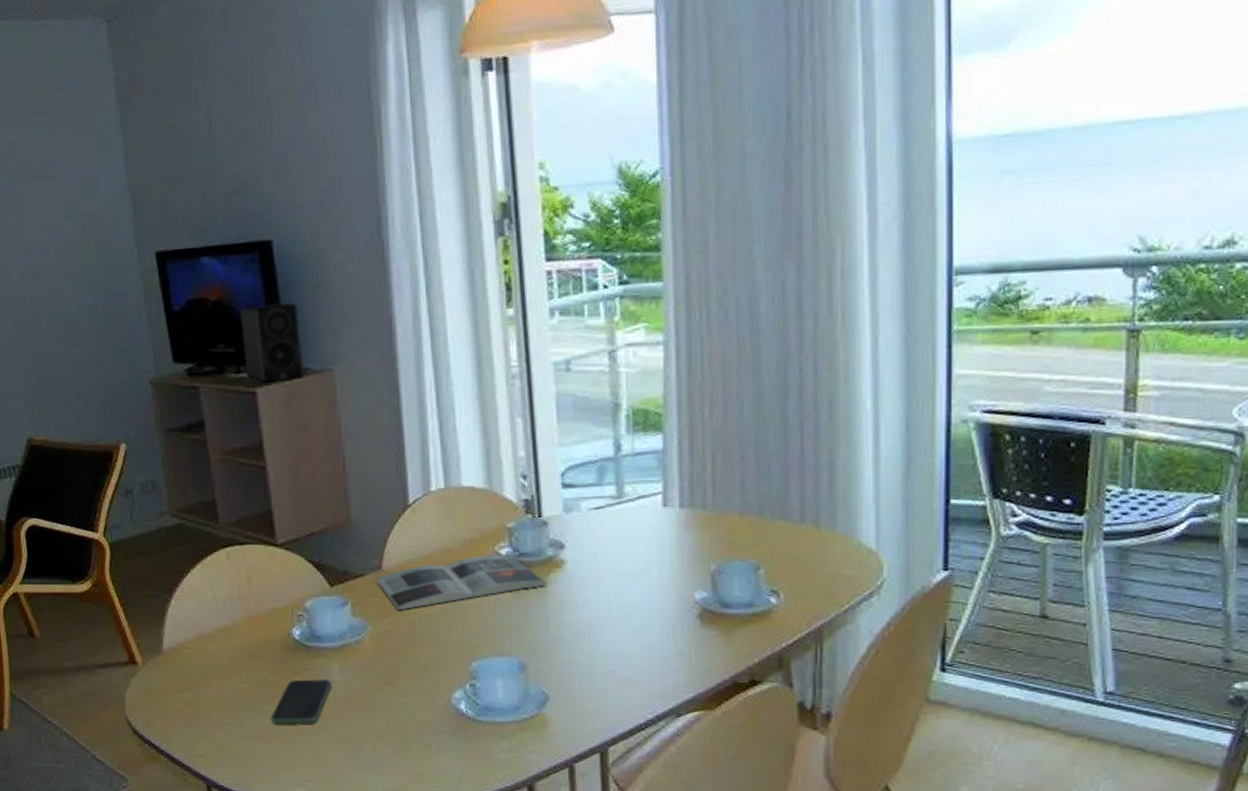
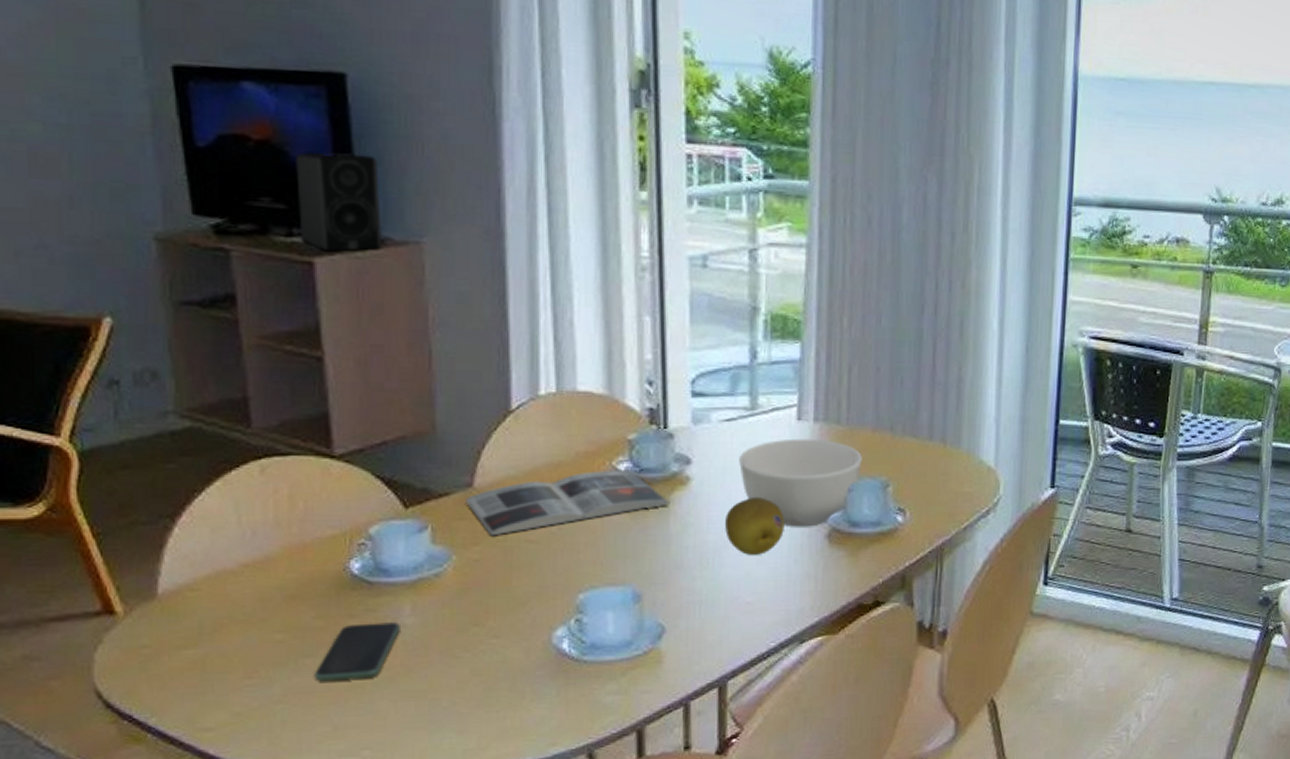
fruit: none [599,579,656,632] -> present [725,498,785,555]
bowl: none [609,523,731,607] -> present [739,438,862,527]

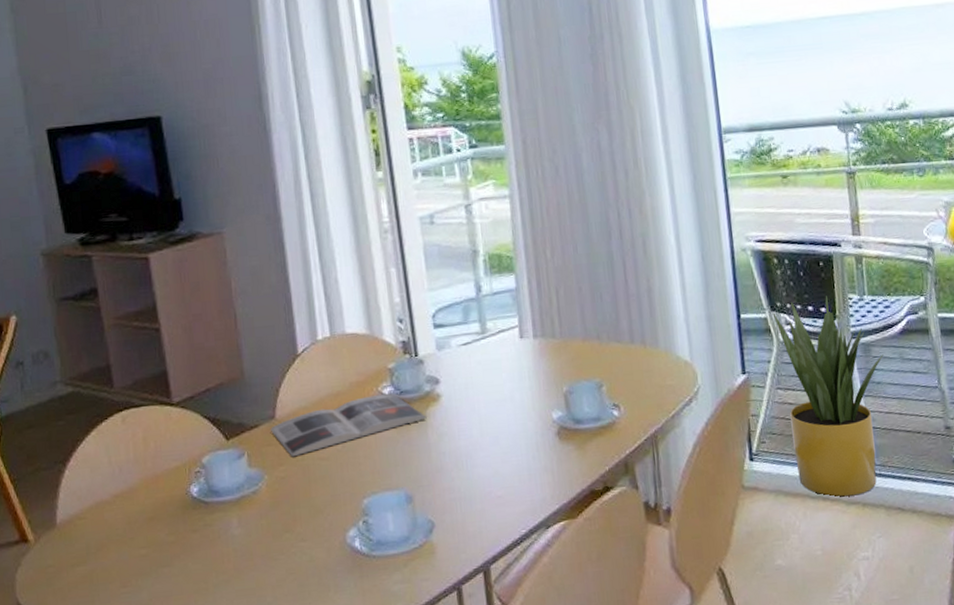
speaker: present [296,152,382,252] -> none [131,173,195,248]
smartphone: present [314,622,400,682] -> none [170,533,231,587]
fruit: present [725,498,785,555] -> none [472,406,521,456]
bowl: present [739,438,862,527] -> none [477,352,578,428]
planter: none [1093,409,1207,632] -> present [772,296,884,497]

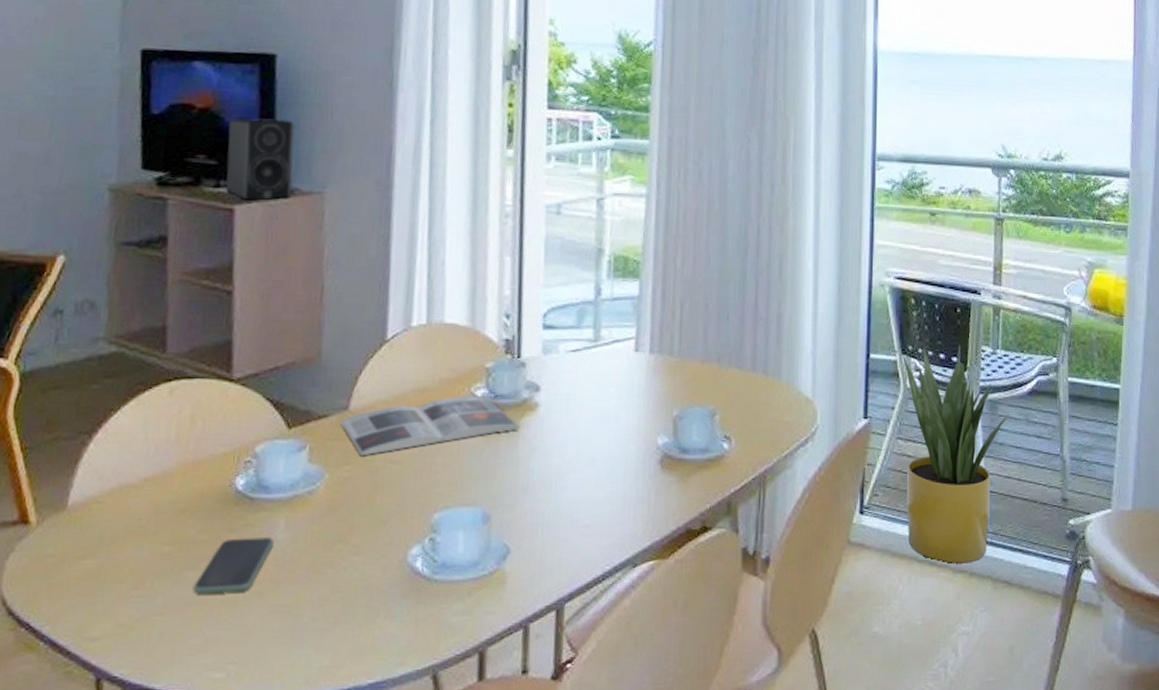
speaker: none [131,173,195,248] -> present [226,117,294,200]
smartphone: none [170,533,231,587] -> present [193,537,274,595]

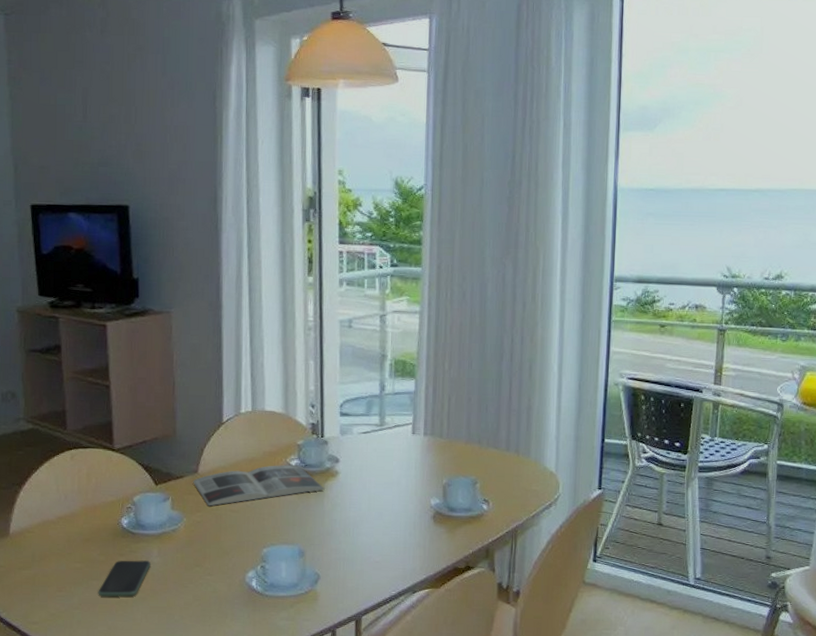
speaker: present [226,117,294,200] -> none [98,255,147,318]
planter: present [903,345,1009,563] -> none [632,433,723,603]

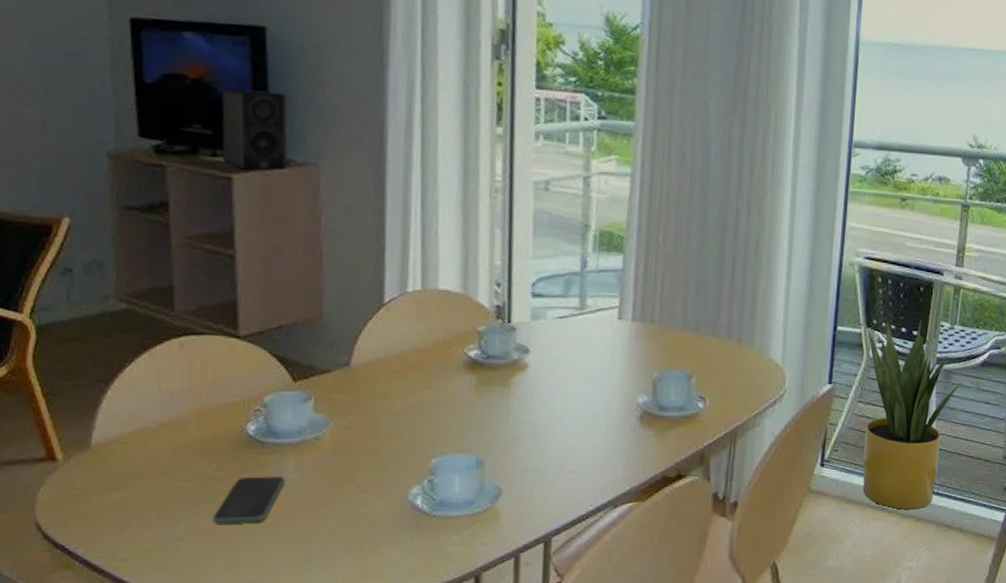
speaker: none [98,255,147,318] -> present [222,89,288,170]
magazine: present [192,465,325,507] -> none [342,356,511,408]
planter: none [632,433,723,603] -> present [863,320,962,510]

